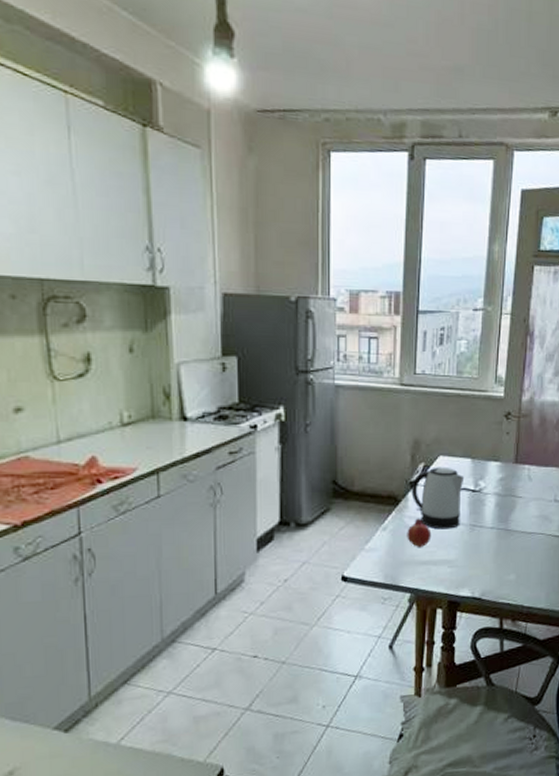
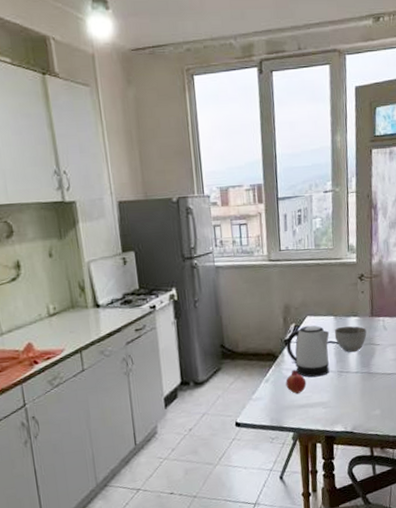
bowl: none [470,471,508,504] -> present [334,326,367,353]

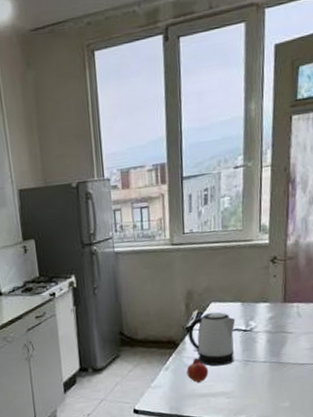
bowl: present [334,326,367,353] -> none [241,312,278,341]

